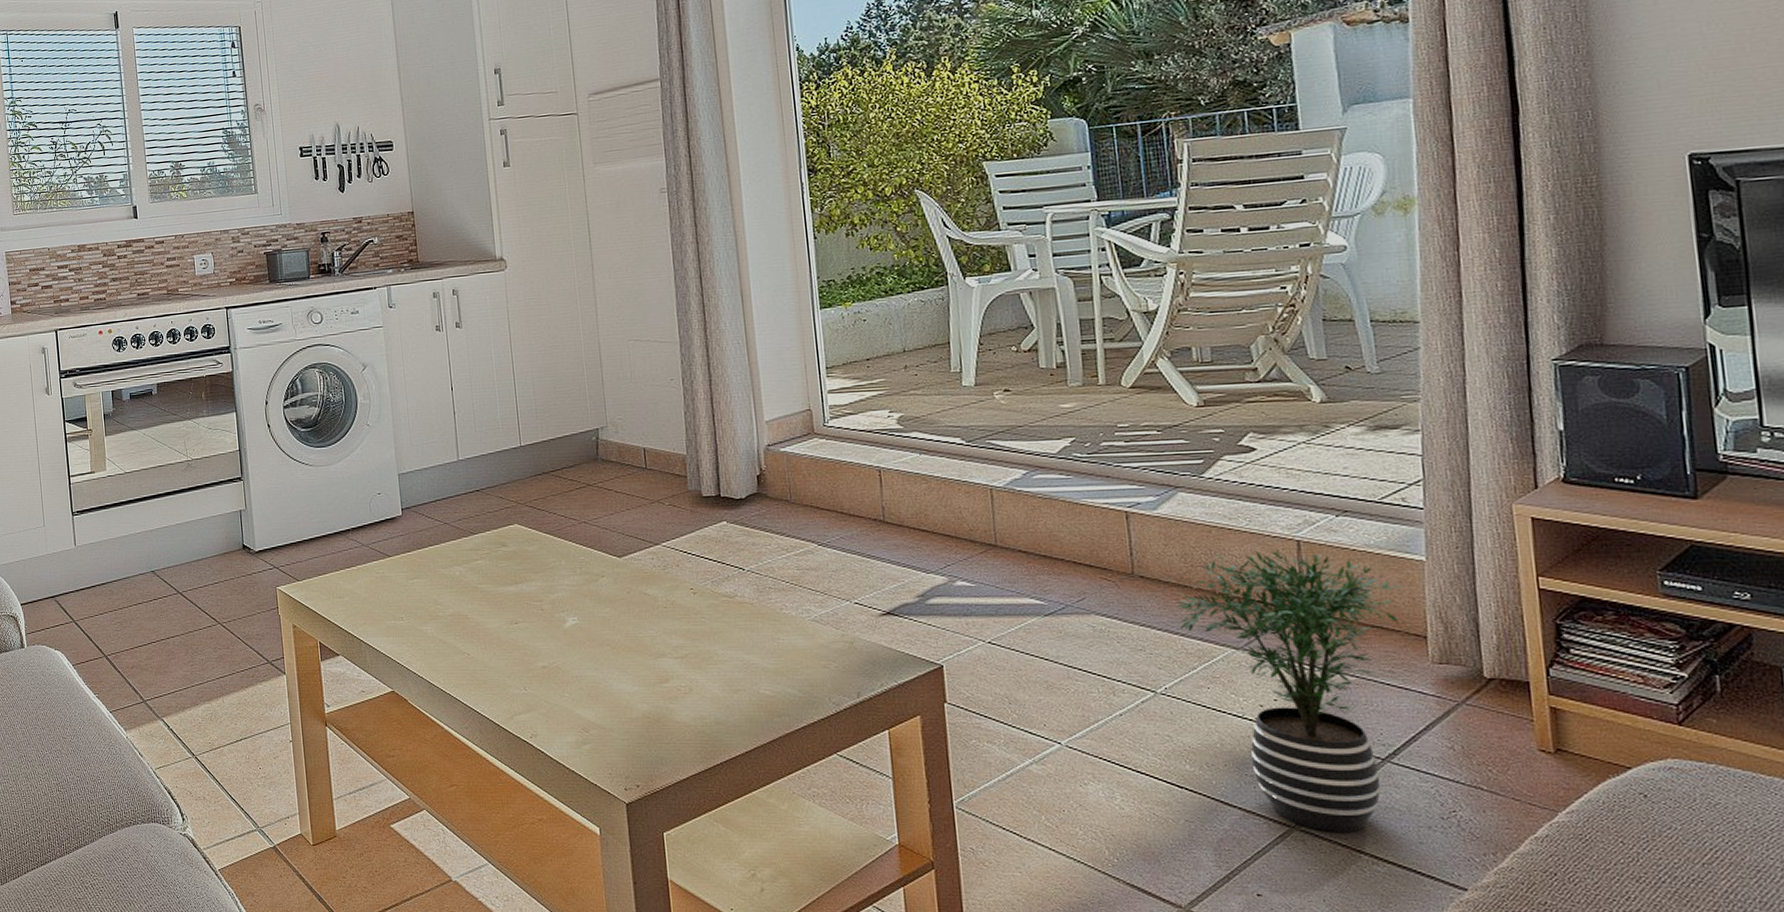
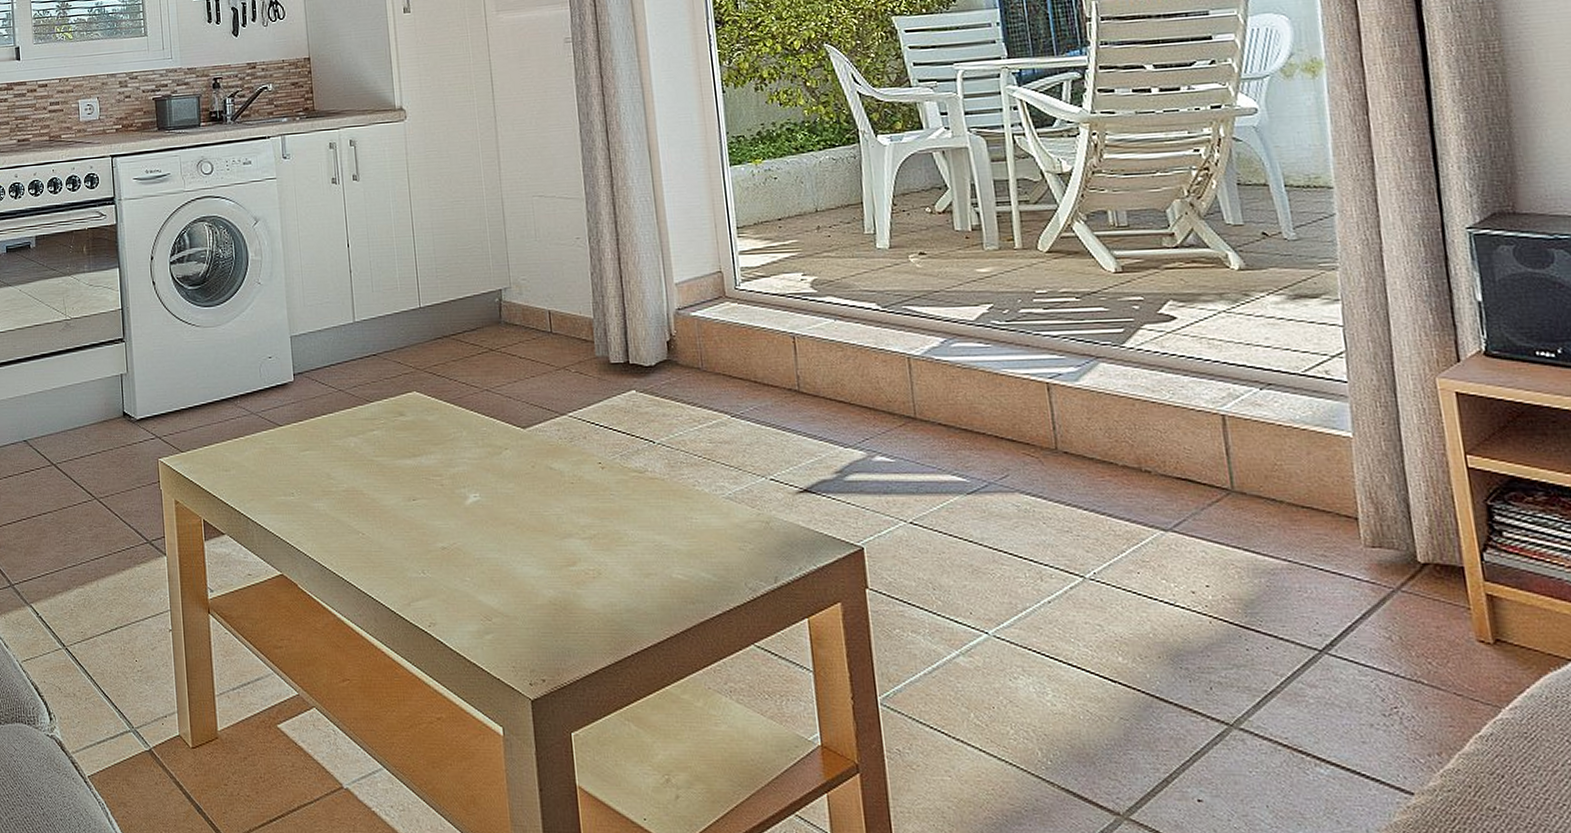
potted plant: present [1176,550,1411,832] -> none [1101,424,1341,731]

